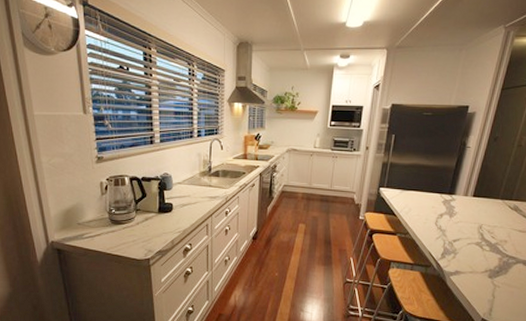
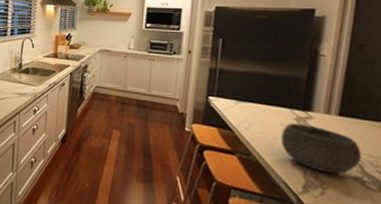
bowl: none [430,205,484,242] -> present [280,123,362,174]

